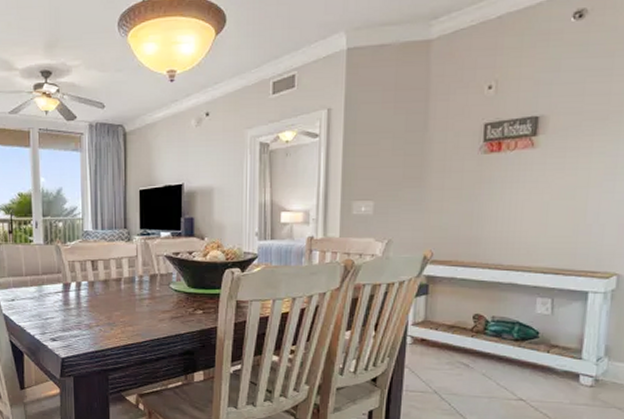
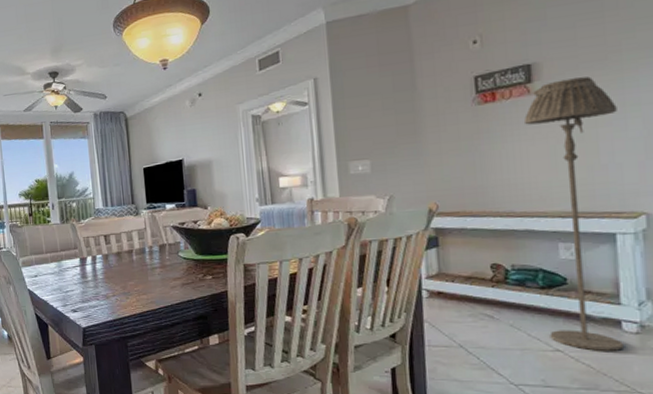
floor lamp: none [516,135,609,402] -> present [523,76,623,351]

